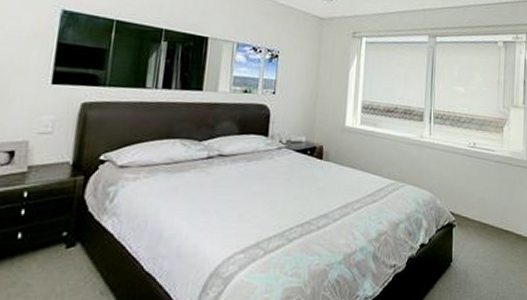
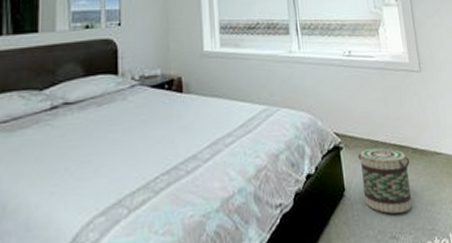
basket: none [468,230,512,288] -> present [358,147,412,214]

